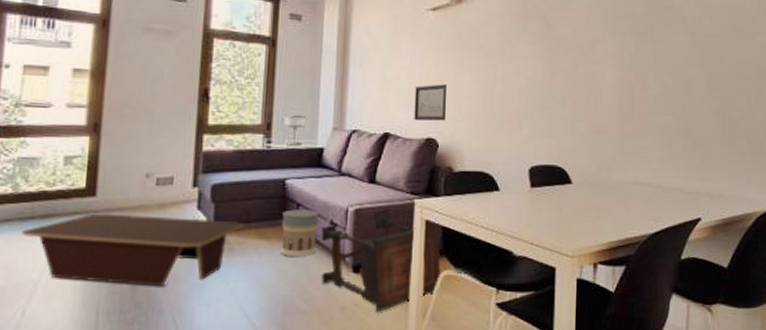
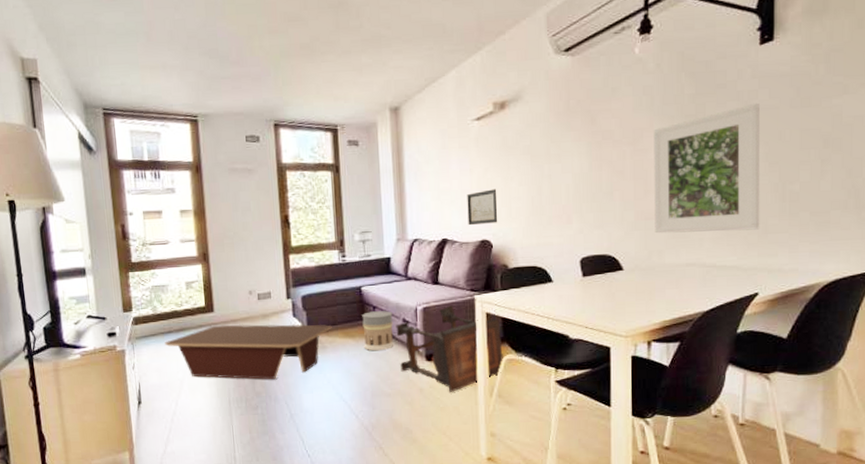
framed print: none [604,29,703,153] -> present [654,103,760,234]

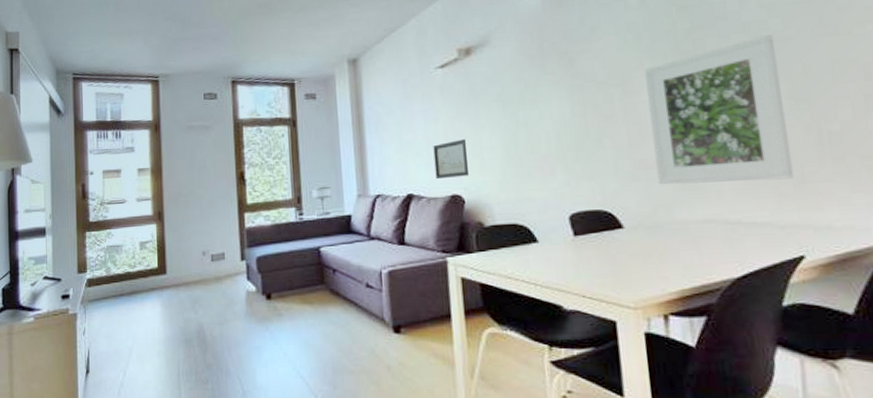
coffee table: present [165,324,332,379] -> none [116,287,289,349]
lantern: present [362,311,393,351] -> none [321,274,356,320]
side table: present [396,305,503,392] -> none [358,268,485,371]

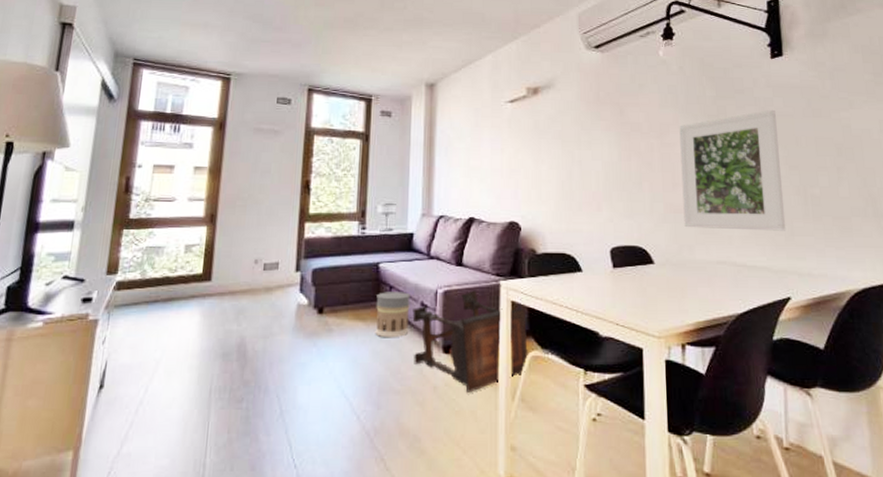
lantern: none [321,274,356,320] -> present [375,292,410,338]
side table: none [358,268,485,371] -> present [412,290,528,393]
wall art: present [433,139,470,180] -> none [497,170,528,206]

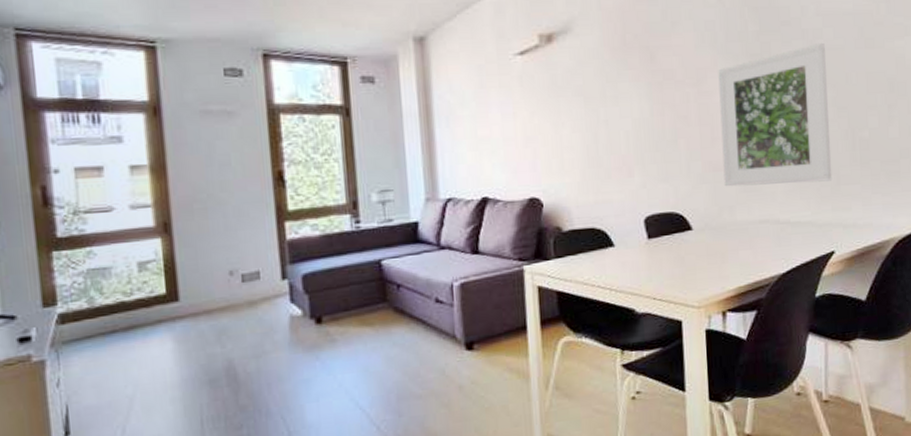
lantern: present [375,292,410,338] -> none [383,289,424,342]
side table: present [412,290,528,393] -> none [426,279,560,388]

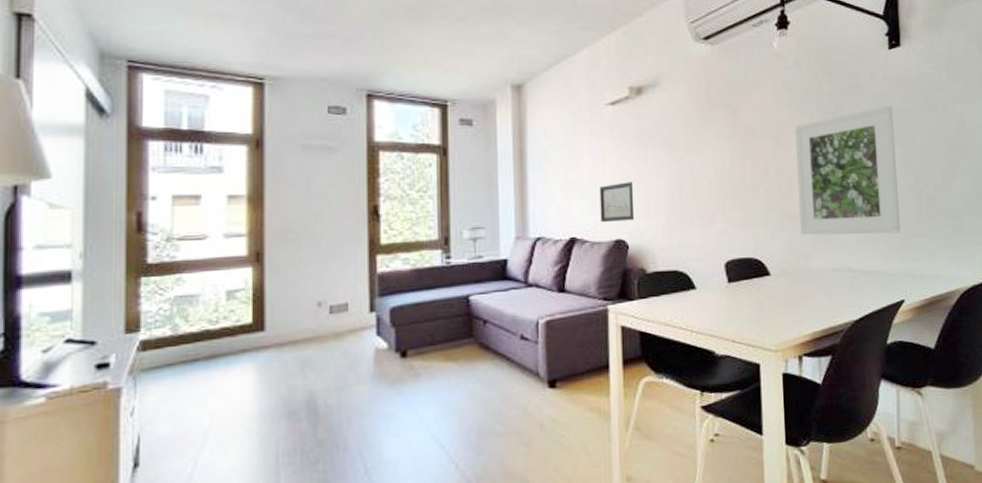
wall art: none [510,137,549,181] -> present [599,182,635,223]

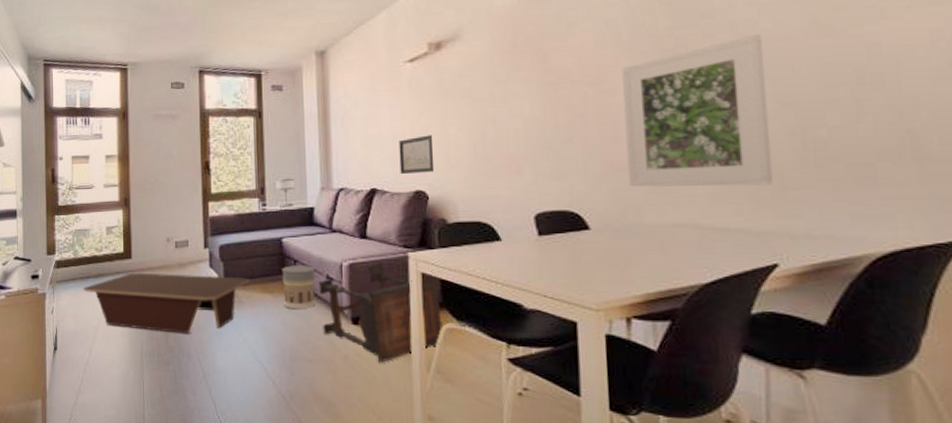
coffee table: none [186,345,429,423] -> present [83,272,250,333]
lantern: none [469,325,508,378] -> present [282,265,316,310]
side table: none [511,317,641,427] -> present [318,262,443,363]

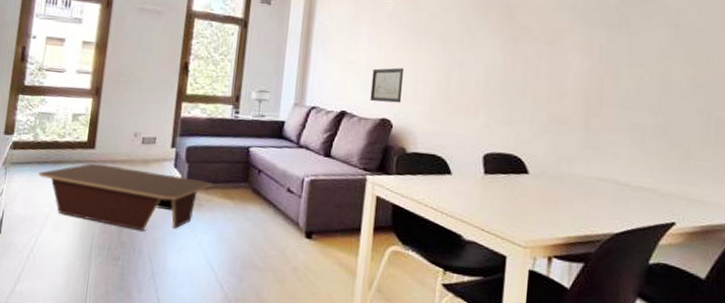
lantern: present [282,265,316,310] -> none [242,174,278,219]
side table: present [318,262,443,363] -> none [276,182,389,277]
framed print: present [621,33,774,187] -> none [566,21,688,154]

